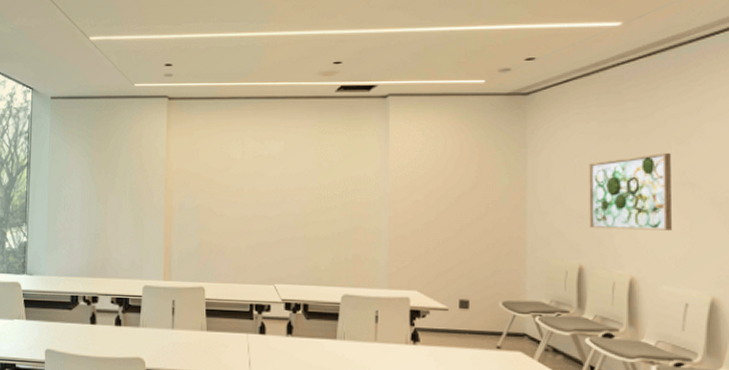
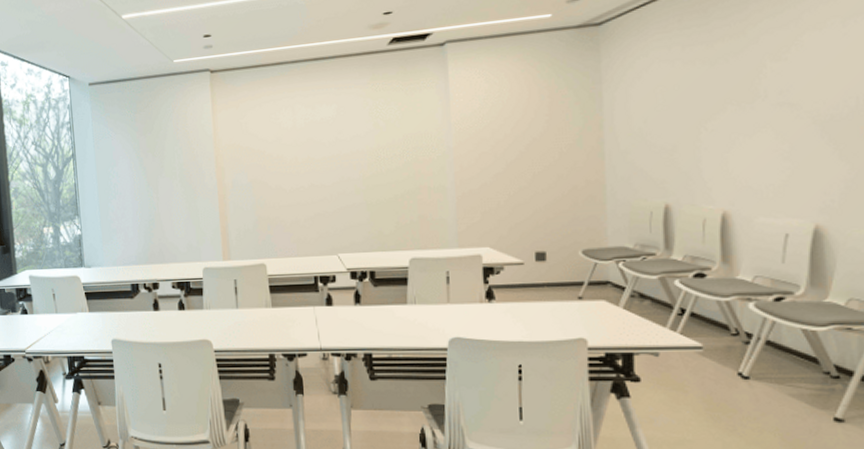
wall art: present [589,153,672,231] -> none [672,72,768,164]

